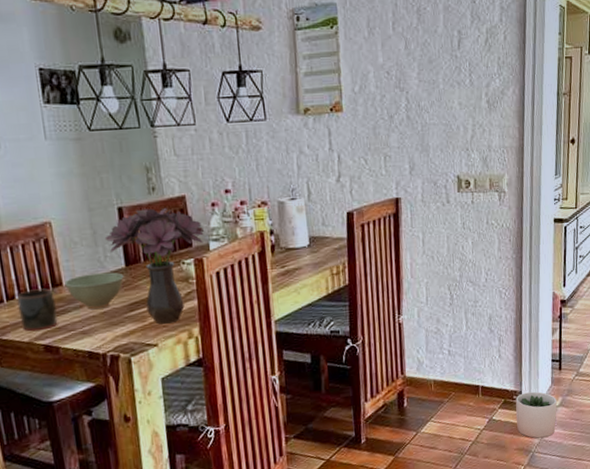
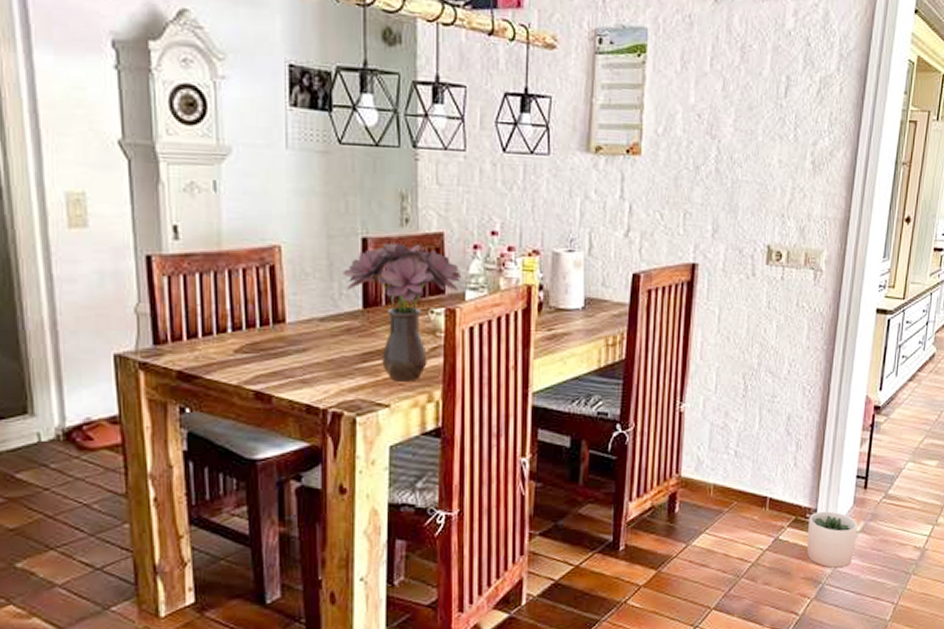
mug: present [16,288,58,332] -> none [229,323,276,374]
bowl: present [64,272,124,310] -> none [288,313,360,356]

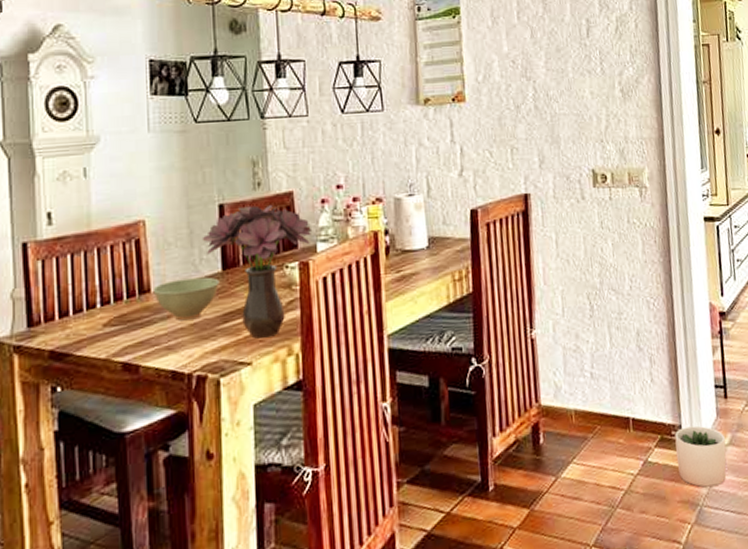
bowl: none [288,313,360,356] -> present [153,277,220,321]

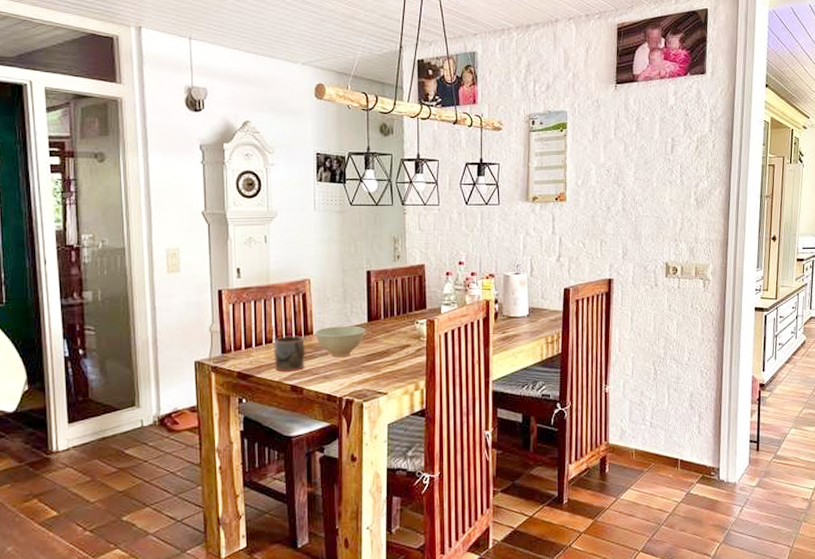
mug: none [98,295,142,347] -> present [274,336,306,373]
flower arrangement: present [202,204,313,339] -> none [353,273,438,375]
planter: present [675,425,727,488] -> none [713,469,754,517]

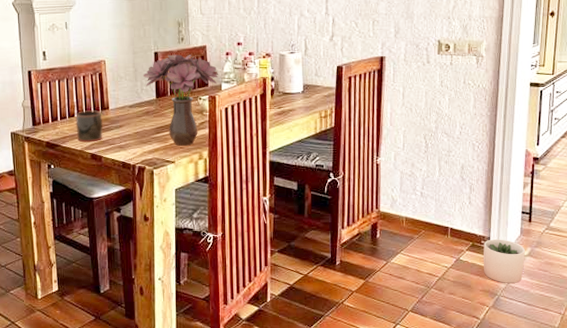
bowl: present [315,326,365,358] -> none [110,102,154,130]
flower arrangement: none [353,273,438,375] -> present [143,54,219,146]
planter: none [713,469,754,517] -> present [483,239,525,283]

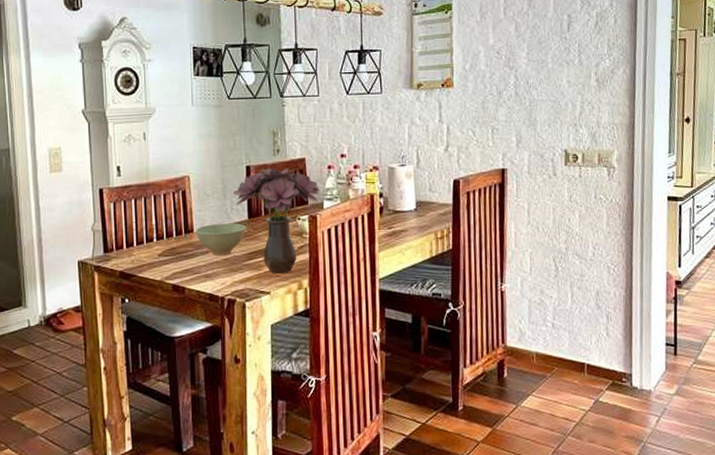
mug: present [75,110,104,143] -> none [154,234,187,272]
bowl: none [110,102,154,130] -> present [195,223,246,256]
planter: present [483,239,525,283] -> none [625,375,672,428]

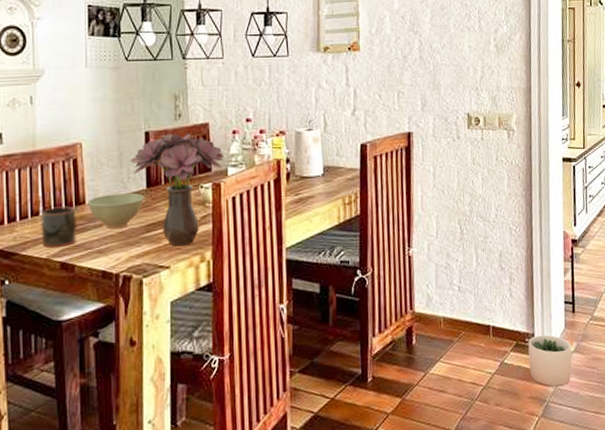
mug: none [154,234,187,272] -> present [41,206,78,249]
planter: none [625,375,672,428] -> present [528,335,572,387]

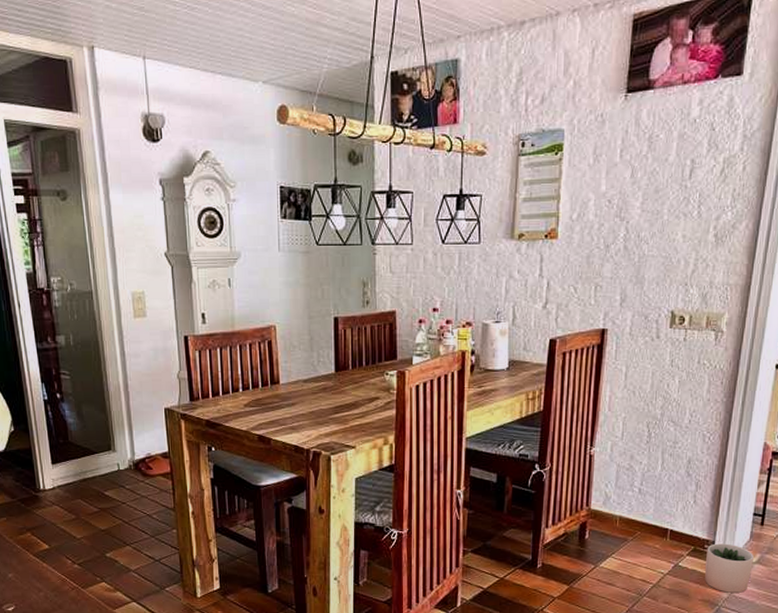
mug: present [41,206,78,249] -> none [240,385,273,422]
bowl: present [87,193,144,229] -> none [281,376,333,409]
flower arrangement: present [130,133,225,247] -> none [320,320,410,429]

